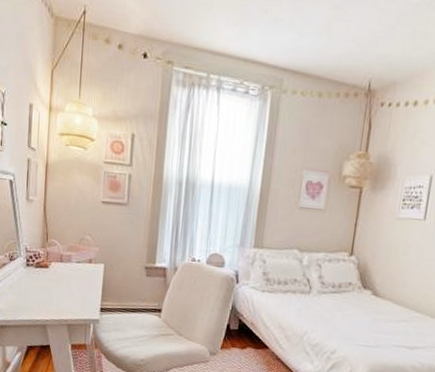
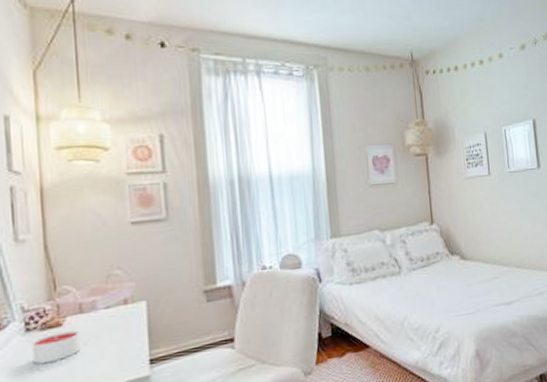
candle: none [28,272,58,292] -> present [32,330,80,364]

